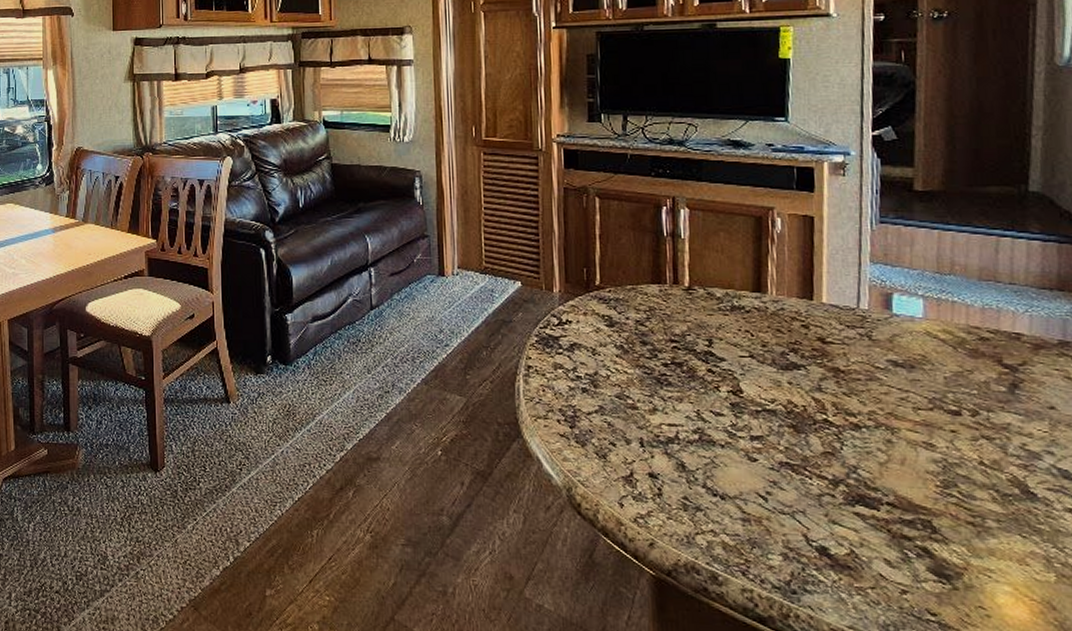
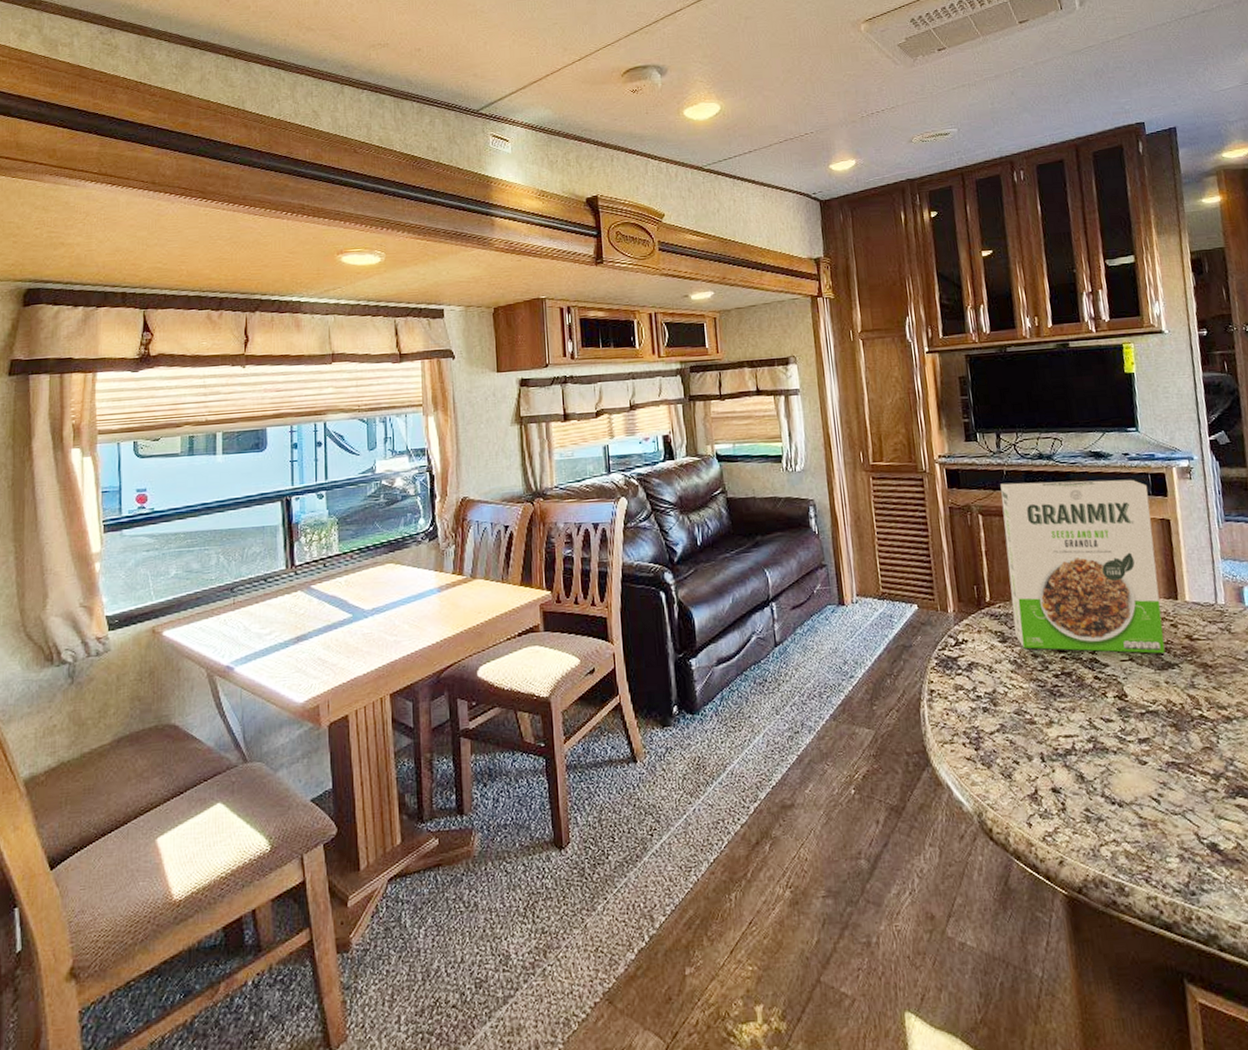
cereal box: none [622,167,792,354] -> present [1000,479,1166,654]

